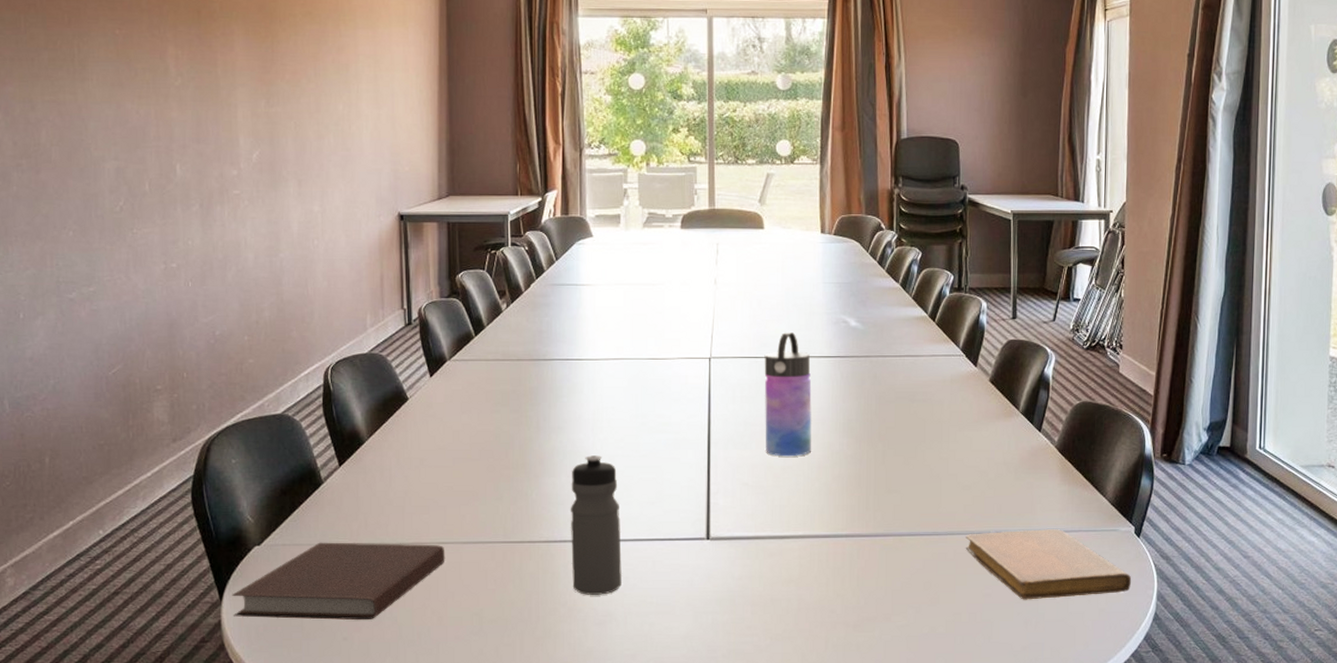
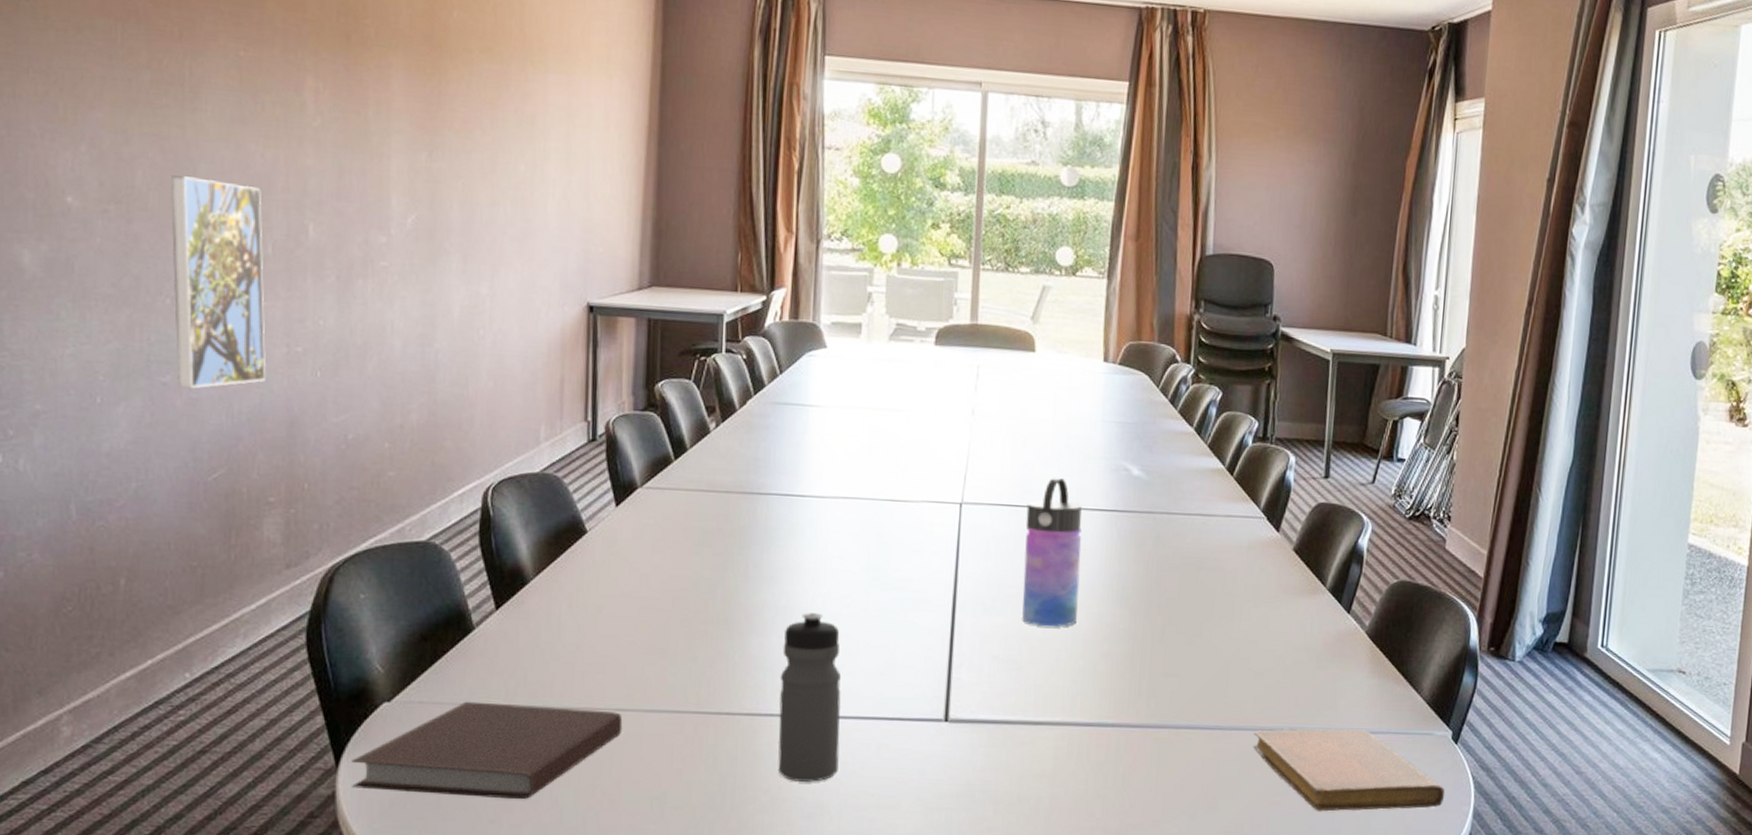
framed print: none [68,133,149,302] -> present [171,175,266,389]

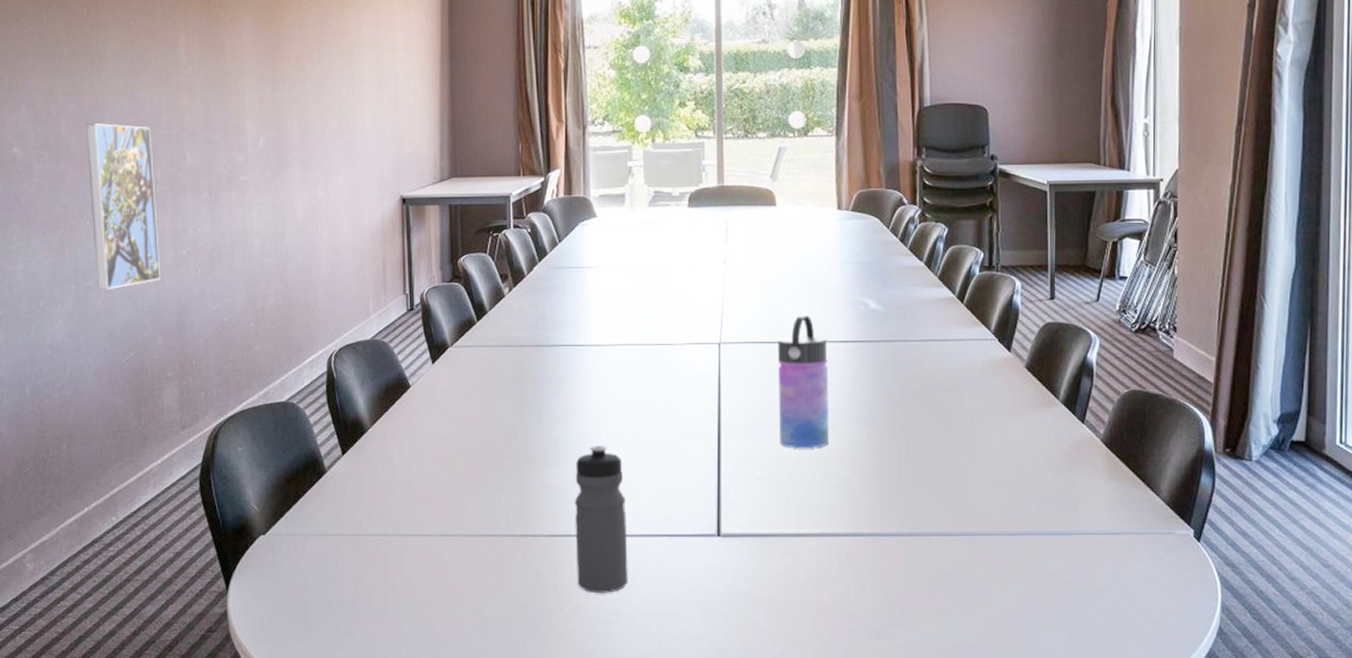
notebook: present [351,701,623,800] -> none [238,532,448,614]
notebook: present [1254,729,1445,812] -> none [1000,531,1192,609]

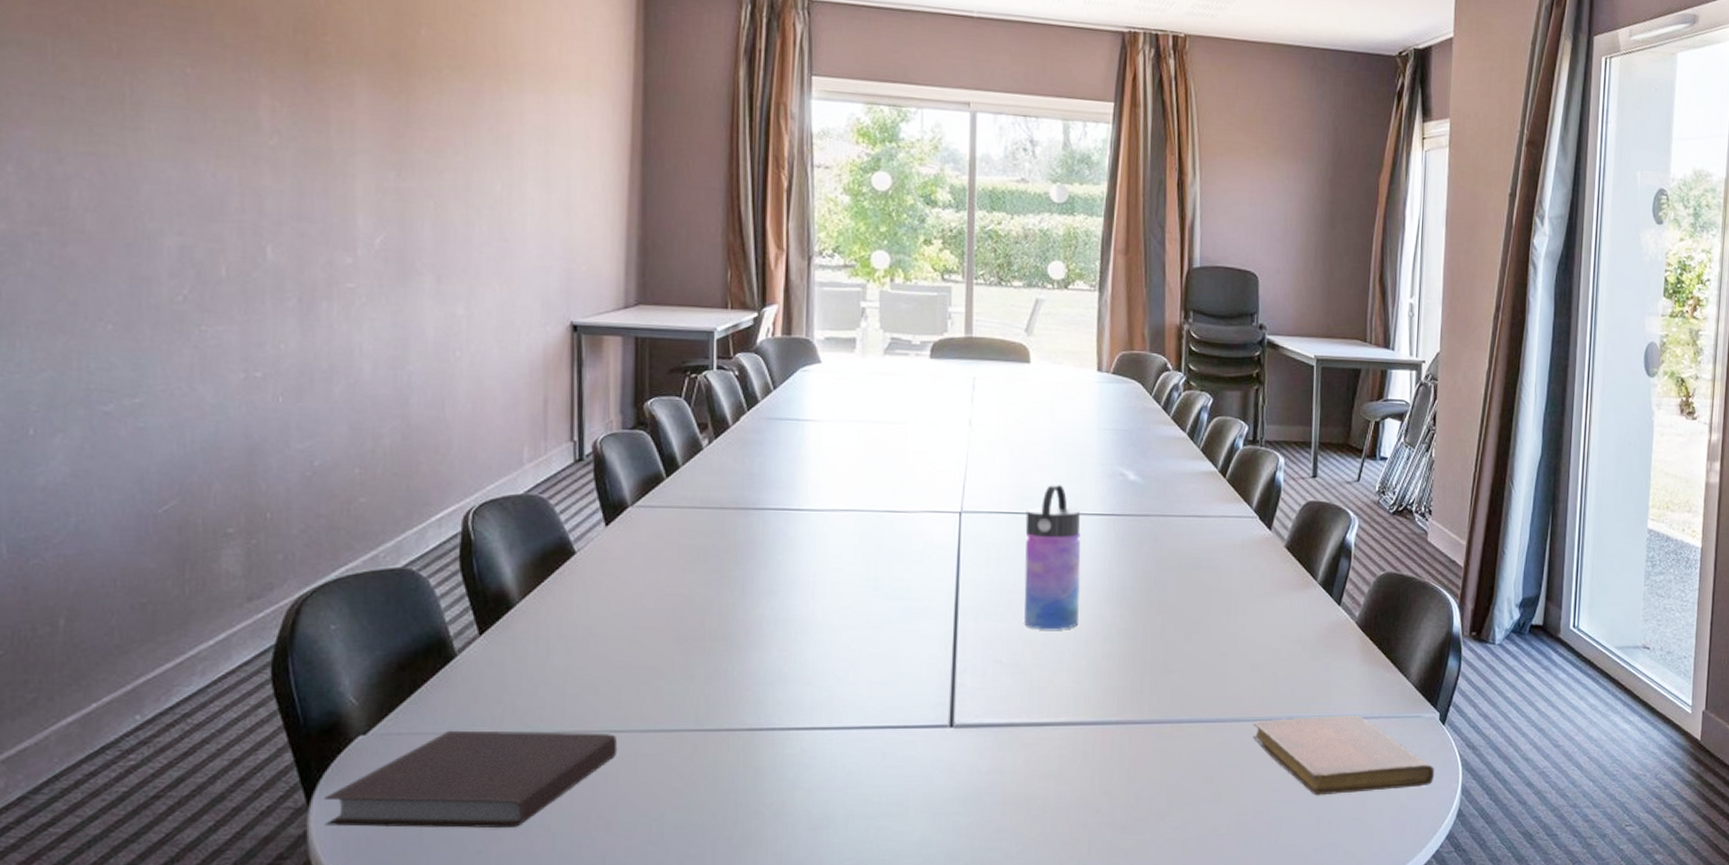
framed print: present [86,123,160,290] -> none [111,196,221,418]
notebook: none [238,532,448,614] -> present [324,730,618,829]
water bottle: present [574,446,628,593] -> none [780,625,845,794]
notebook: none [1000,531,1192,609] -> present [1253,715,1435,796]

